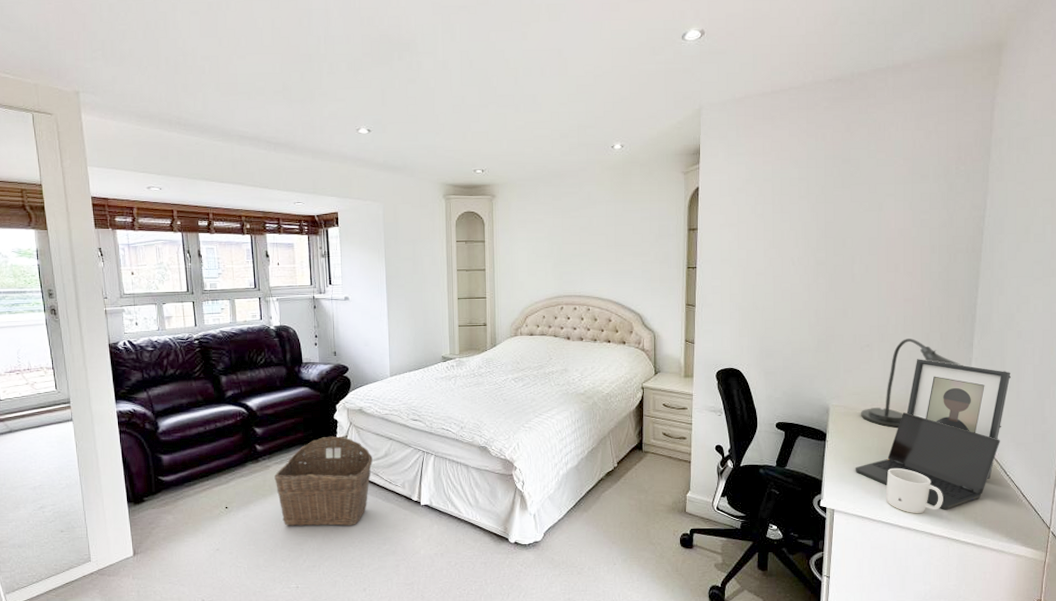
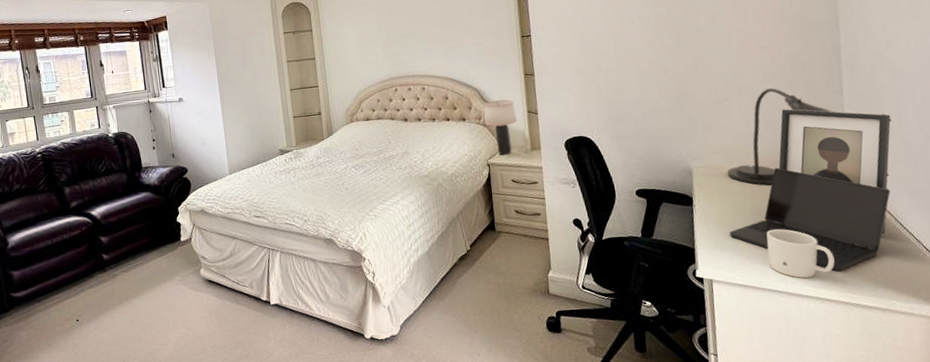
wicker basket: present [274,436,373,526] -> none [122,239,219,336]
table lamp: none [644,327,675,381] -> present [484,99,518,156]

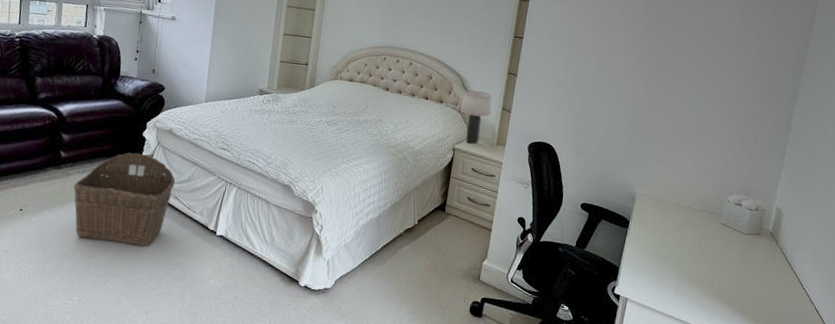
wicker basket: none [122,239,219,336] -> present [73,153,175,246]
desk lamp: present [727,88,833,185] -> none [665,138,771,225]
laptop: present [729,168,890,272] -> none [653,211,801,315]
mug: present [766,228,835,279] -> none [680,264,738,315]
picture frame: present [778,109,891,235] -> none [711,160,819,291]

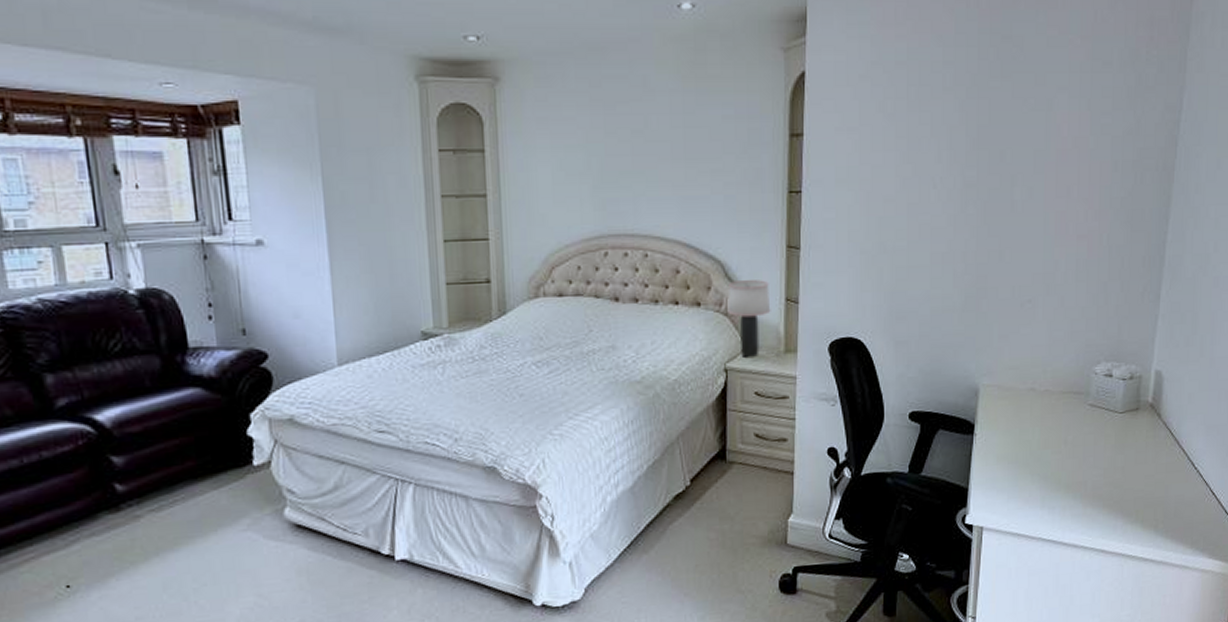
wicker basket: present [73,153,175,246] -> none [149,462,315,608]

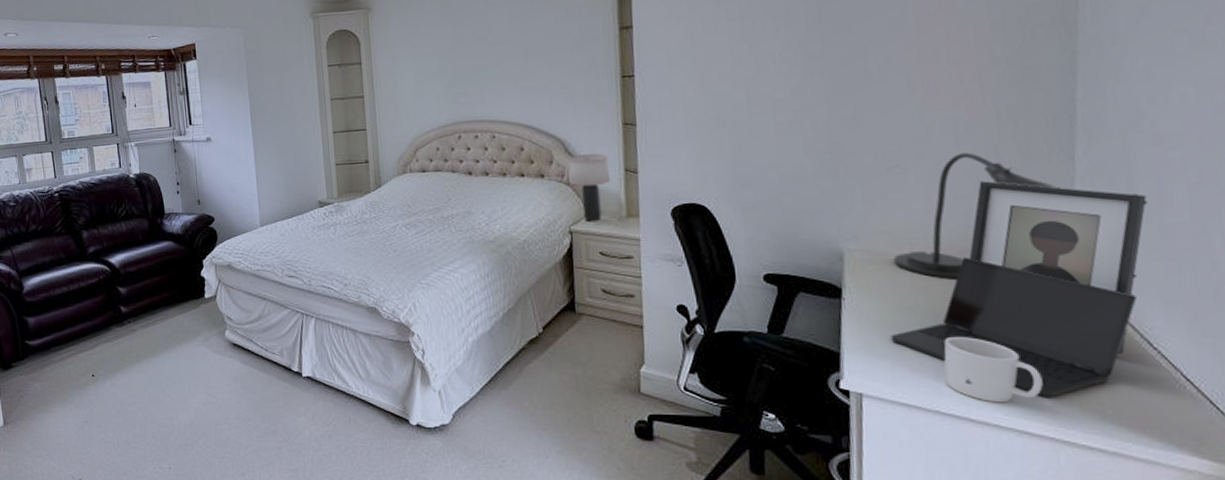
laptop: none [1010,391,1188,518] -> present [891,257,1137,398]
desk lamp: none [1018,290,1145,412] -> present [893,153,1057,279]
mug: none [1047,465,1118,526] -> present [943,336,1043,403]
picture frame: none [1076,317,1204,476] -> present [969,181,1147,355]

